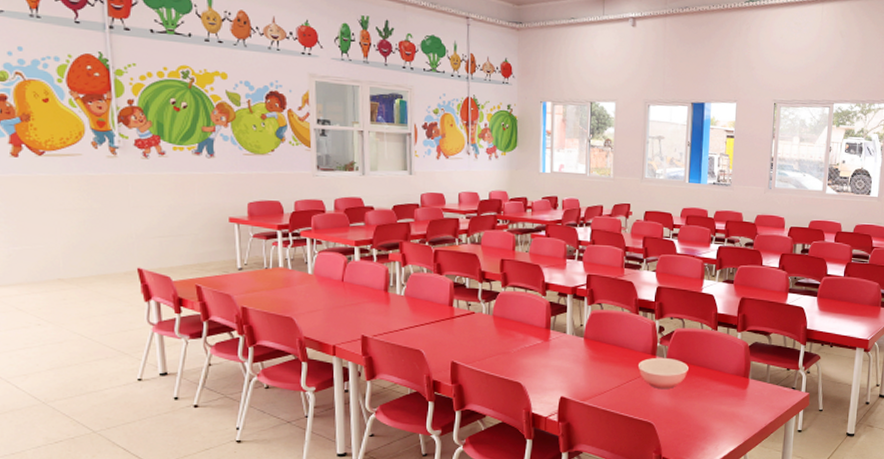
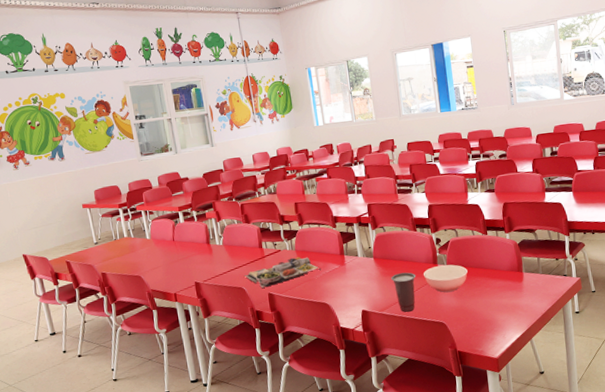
food tray: none [424,323,521,354] -> present [243,257,322,288]
cup: none [601,360,630,406] -> present [391,272,416,312]

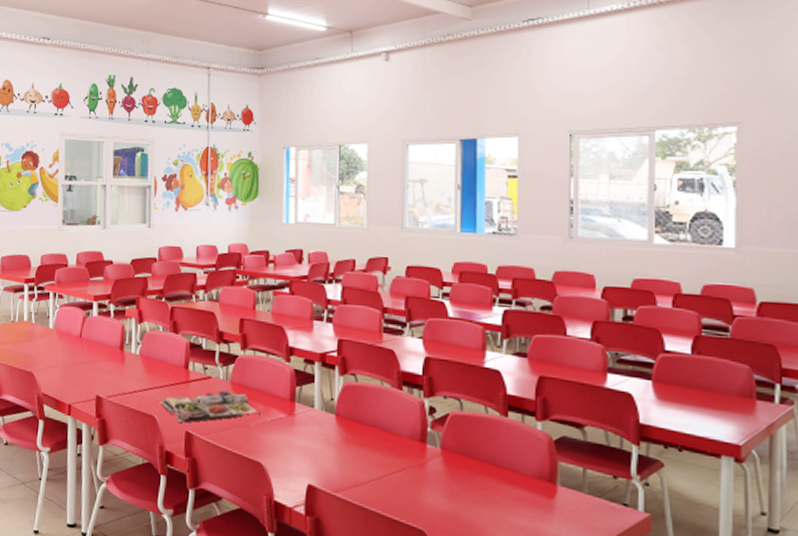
cup: present [391,272,416,312] -> none [356,444,393,503]
bowl: present [423,264,468,293] -> none [403,445,470,489]

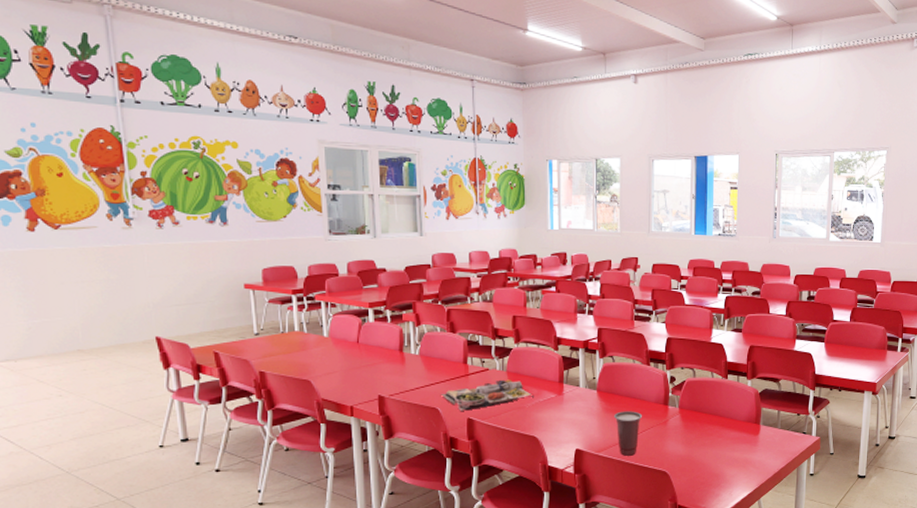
cup: none [356,444,393,503] -> present [614,411,643,456]

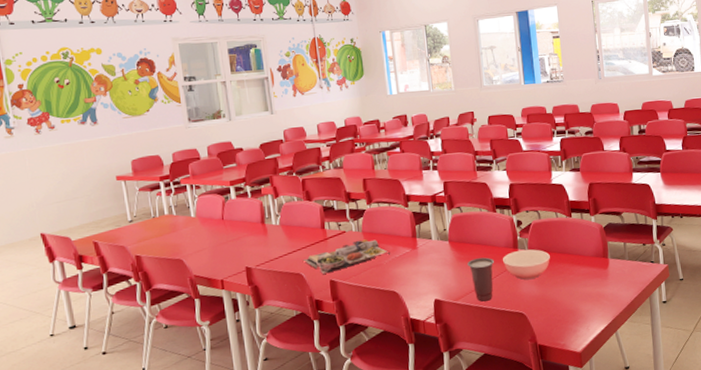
bowl: none [650,407,701,439] -> present [502,249,550,280]

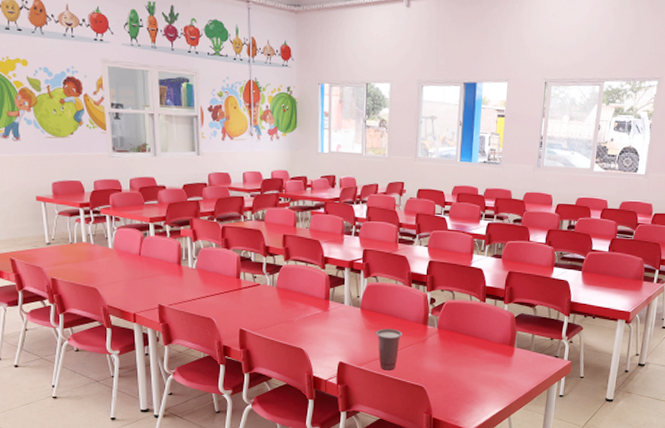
food tray: present [302,239,391,274] -> none [215,294,302,322]
bowl: present [502,249,550,280] -> none [410,326,458,357]

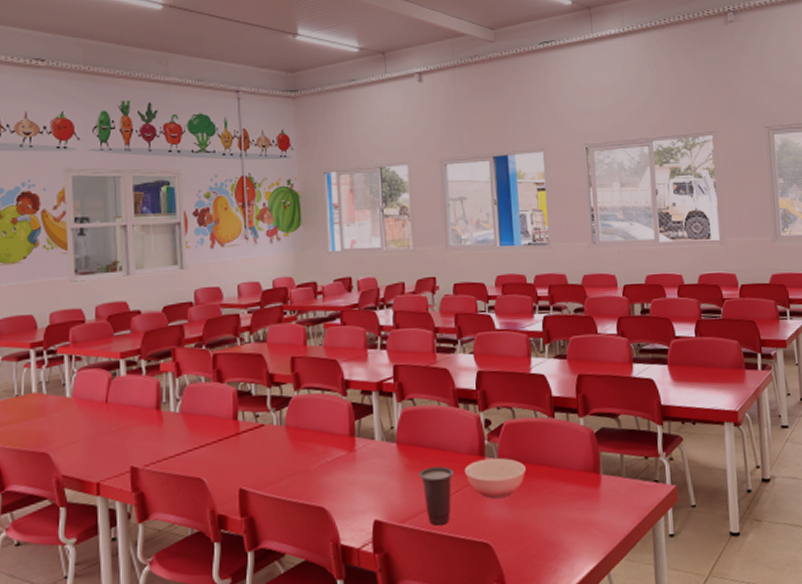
bowl: none [410,326,458,357] -> present [464,457,526,499]

